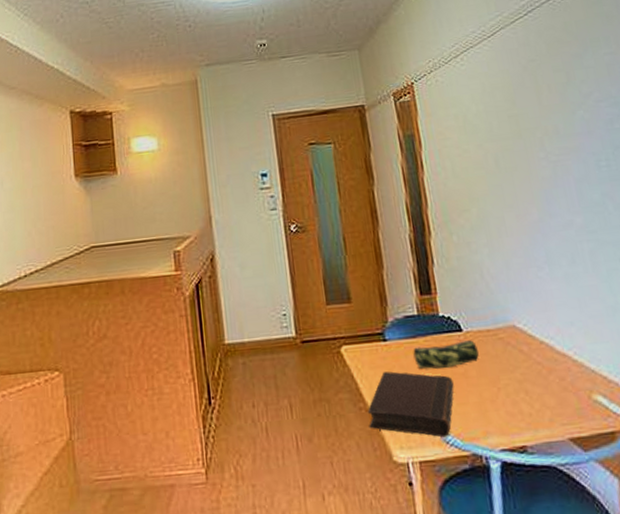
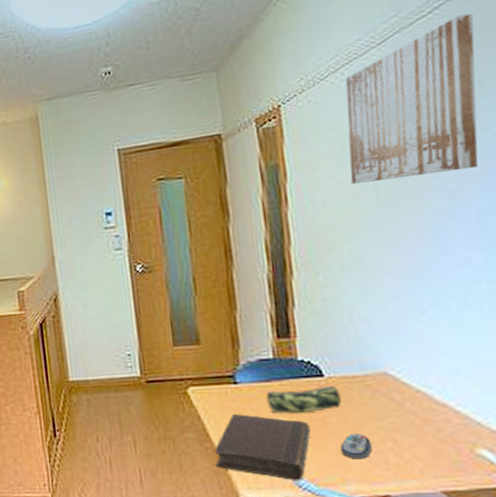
wall art: none [464,18,572,154] -> present [345,13,478,184]
computer mouse: none [480,385,508,412] -> present [340,433,373,459]

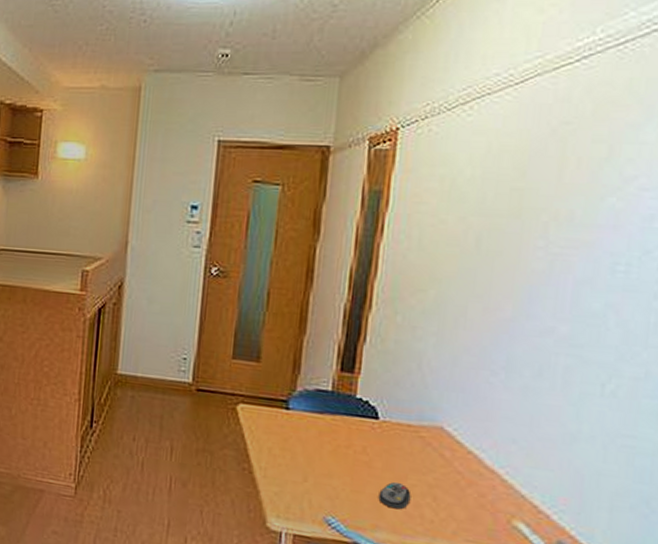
book: present [214,414,311,481] -> none [248,440,353,519]
pencil case: present [266,386,342,414] -> none [315,423,391,454]
wall art: present [345,13,478,184] -> none [453,70,622,236]

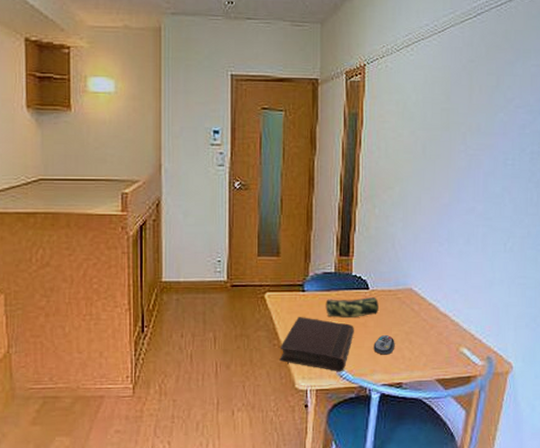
book: none [248,440,353,519] -> present [279,317,354,372]
pencil case: none [315,423,391,454] -> present [325,297,379,318]

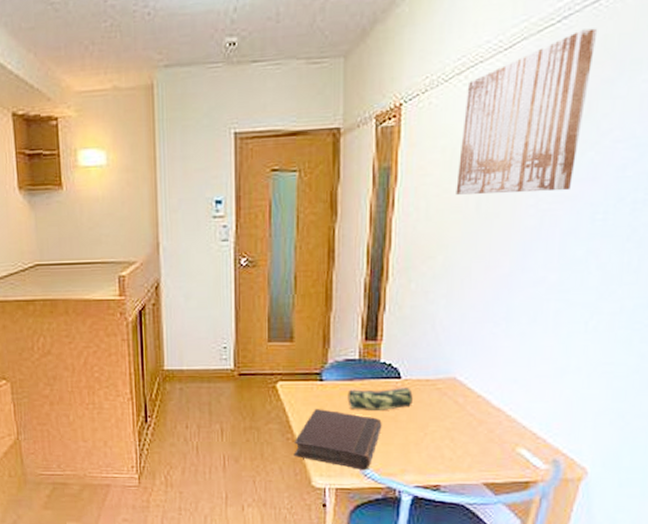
computer mouse: present [373,334,395,355] -> none [405,430,433,454]
wall art: none [407,24,501,141] -> present [456,28,598,195]

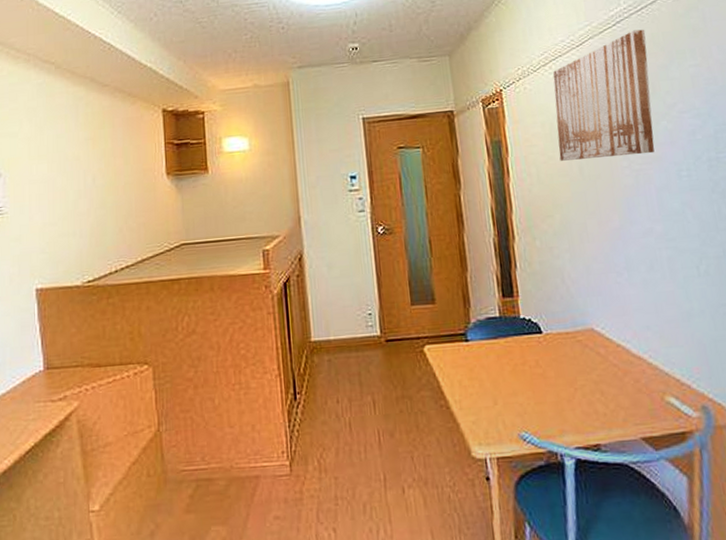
book: present [293,409,382,471] -> none [448,371,533,435]
pencil case: present [347,388,413,410] -> none [494,342,558,369]

